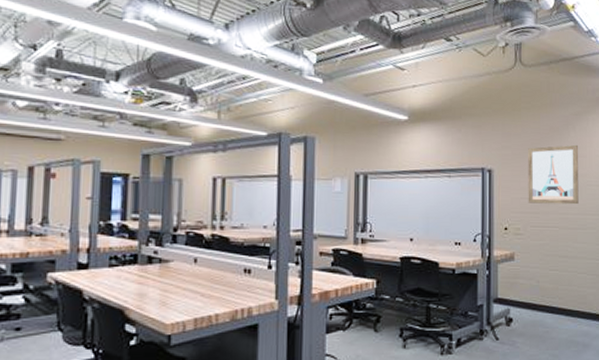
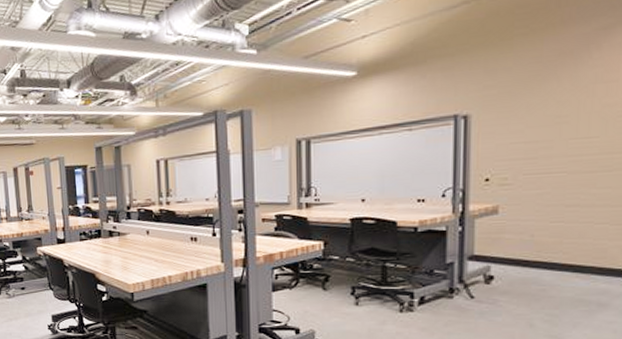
wall art: present [528,144,579,205] -> none [520,67,606,148]

